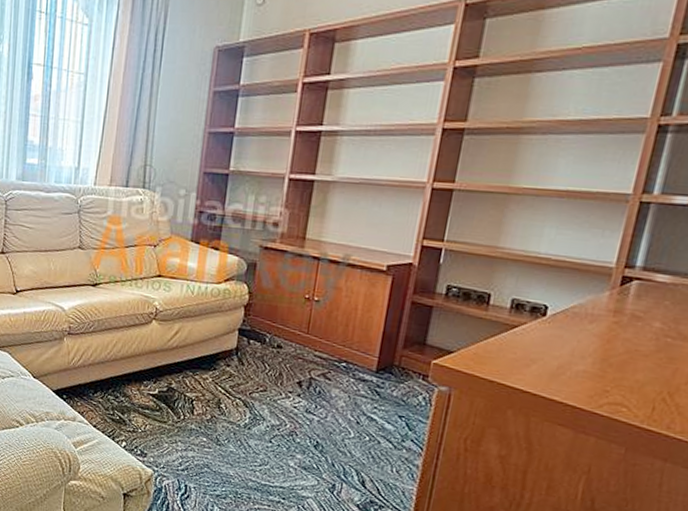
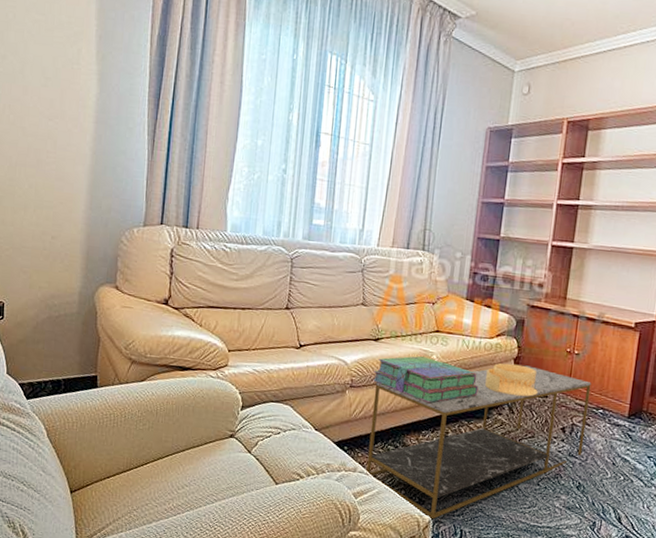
coffee table: none [85,313,334,473] -> present [366,365,592,520]
stack of books: none [91,302,205,353] -> present [373,355,479,404]
architectural model: none [212,310,271,347] -> present [485,363,538,397]

